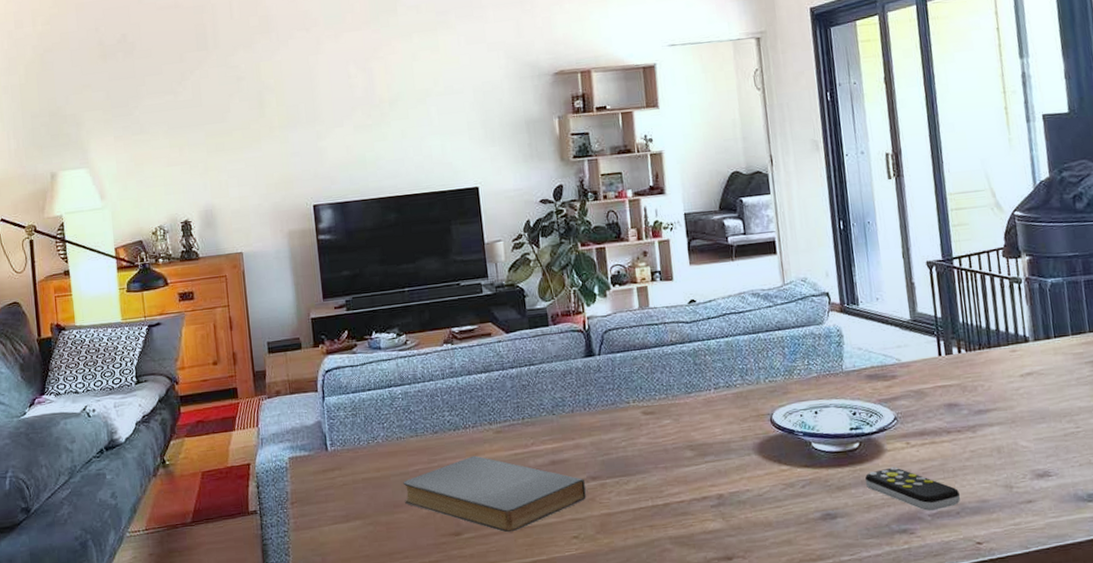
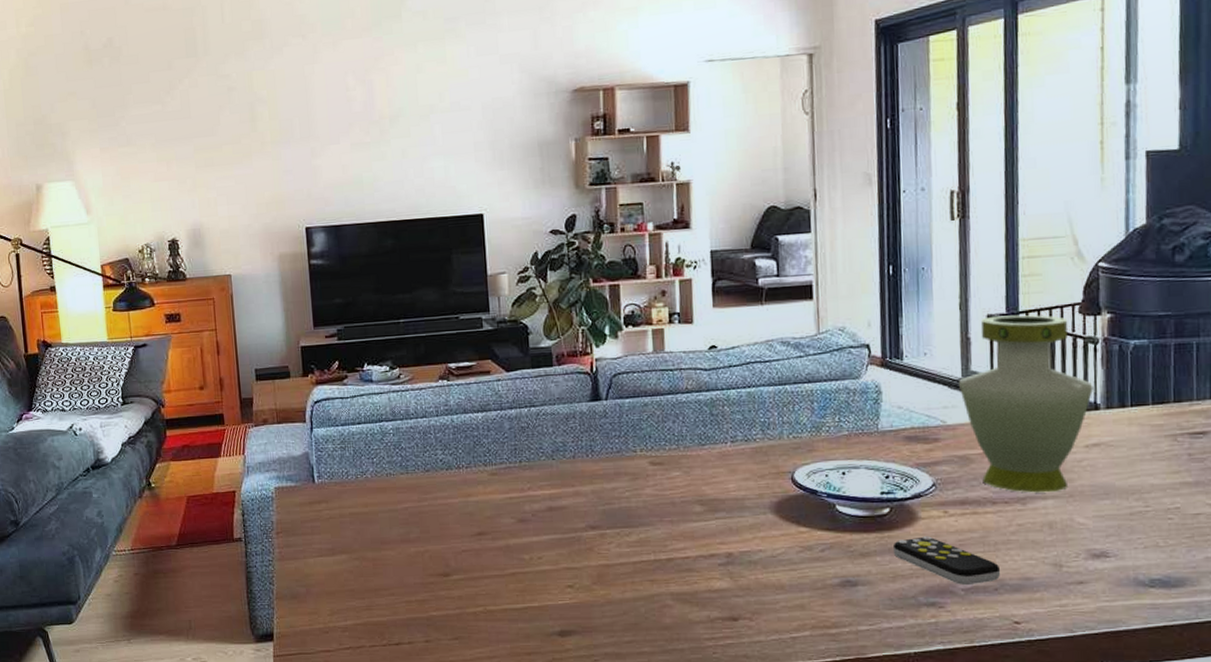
book: present [403,455,587,533] -> none [391,497,585,577]
vase: none [908,260,1022,421] -> present [959,315,1094,493]

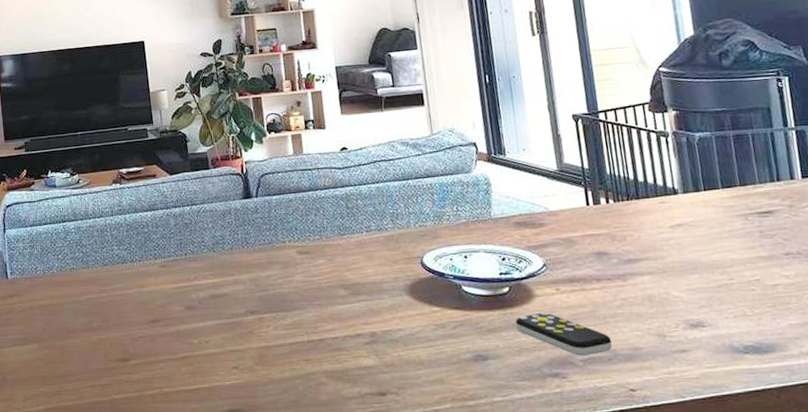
vase: present [959,315,1094,493] -> none [555,113,671,270]

